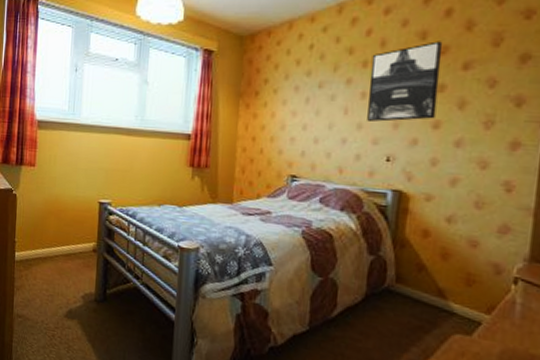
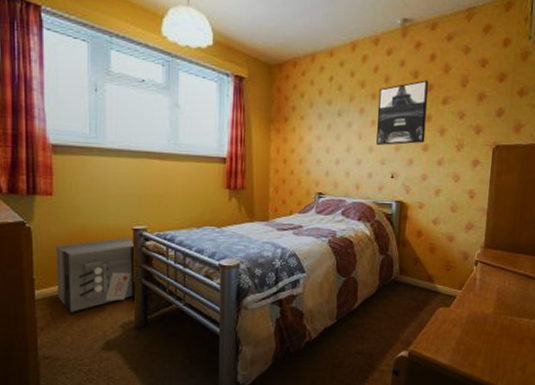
safe: none [32,209,99,277] -> present [56,237,138,312]

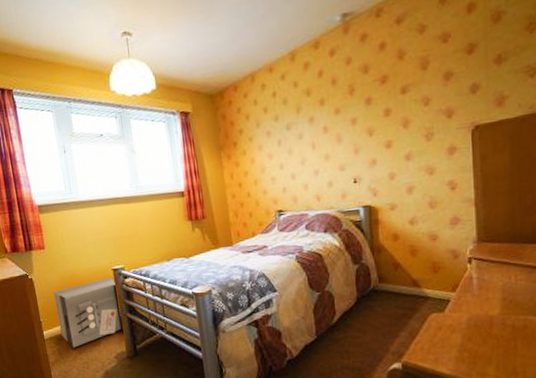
wall art: present [376,80,429,145] -> none [326,72,387,151]

